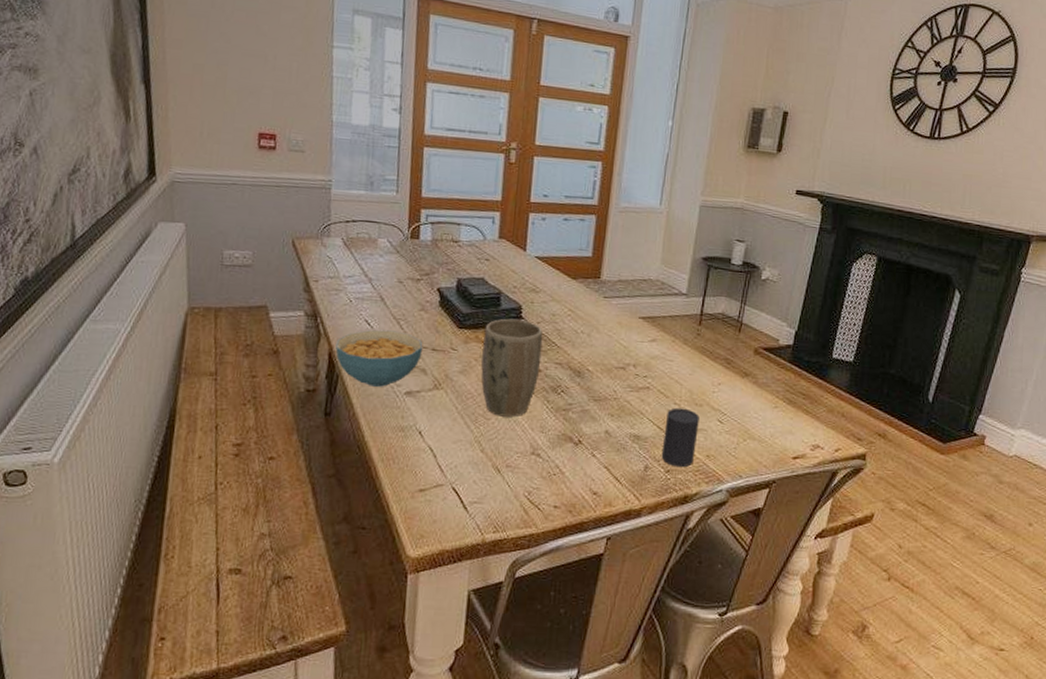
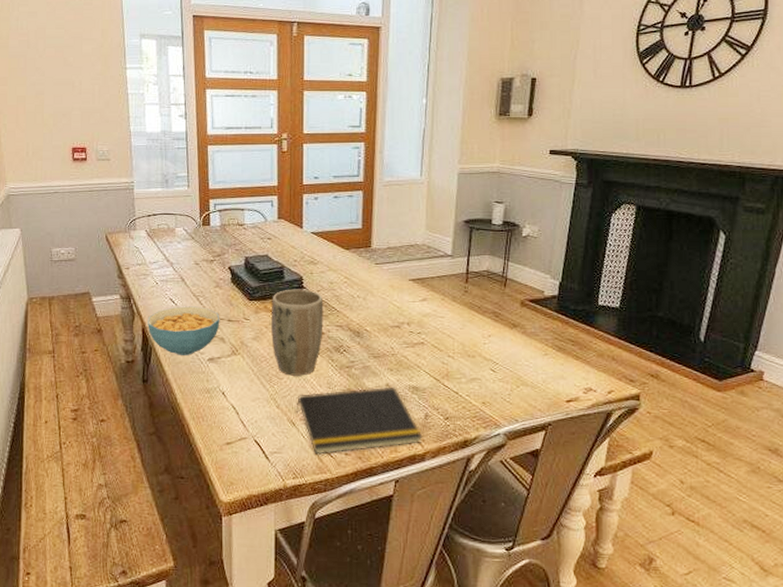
notepad: none [502,434,641,506] -> present [295,387,423,455]
cup: present [661,407,699,468] -> none [439,360,473,415]

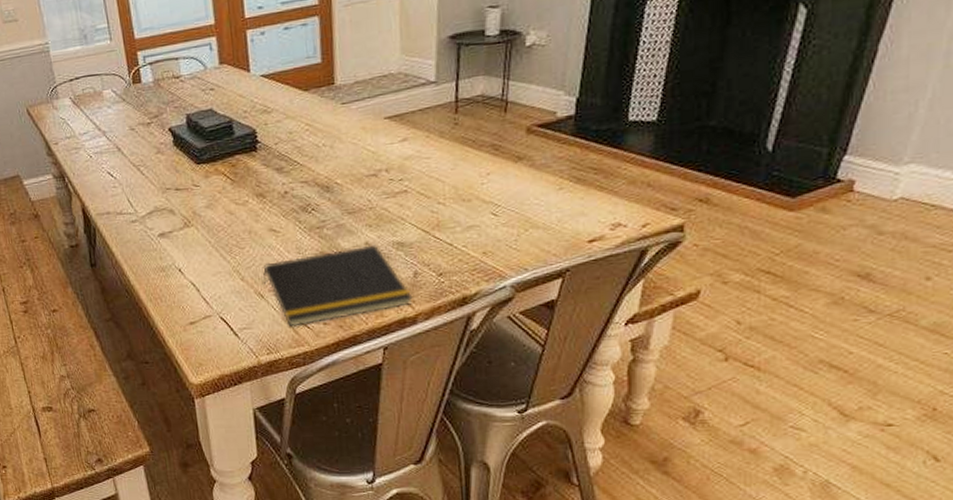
cereal bowl: present [147,306,220,355] -> none [86,177,167,234]
plant pot: present [271,289,324,376] -> none [222,144,286,244]

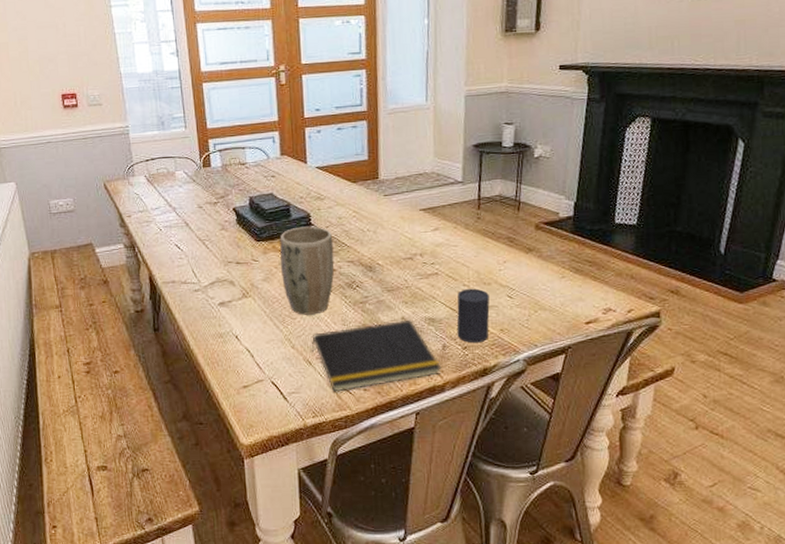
plant pot: none [222,144,286,244] -> present [280,226,335,315]
cup: none [430,206,470,269] -> present [457,288,490,344]

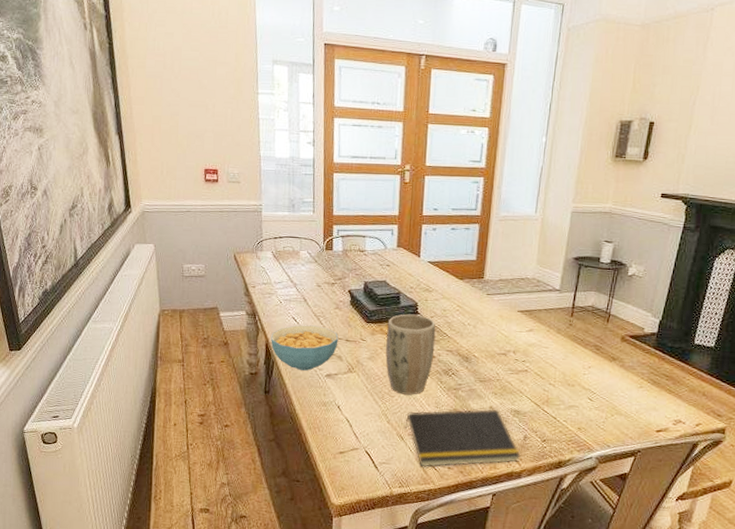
cereal bowl: none [154,251,228,302] -> present [271,325,339,371]
cup: present [457,288,490,344] -> none [538,387,572,438]

